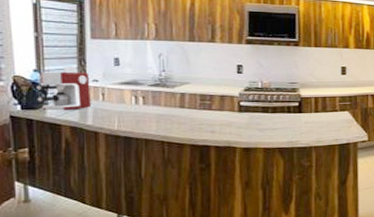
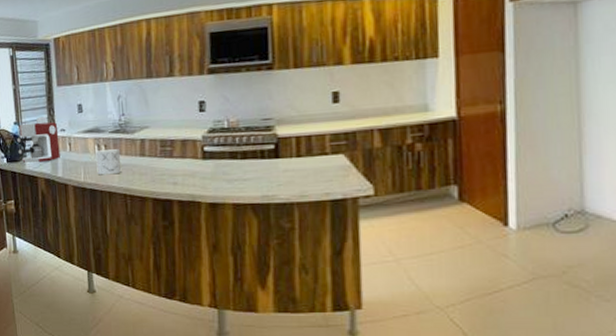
mug: none [132,101,160,124] -> present [96,149,122,176]

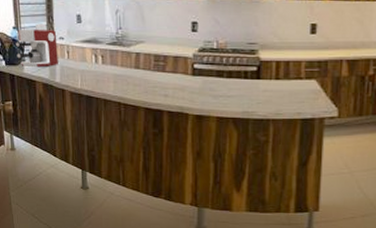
mug: present [96,149,122,176] -> none [93,60,117,84]

